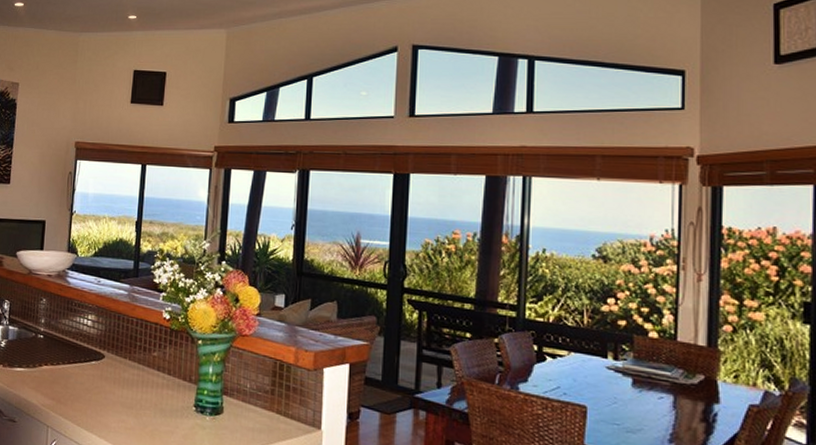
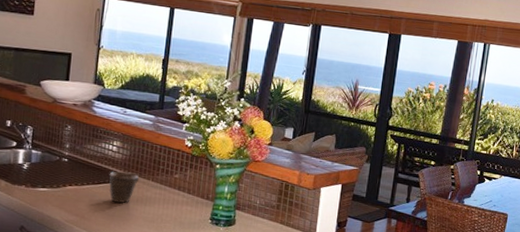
mug: none [84,348,115,386] -> present [109,170,139,203]

